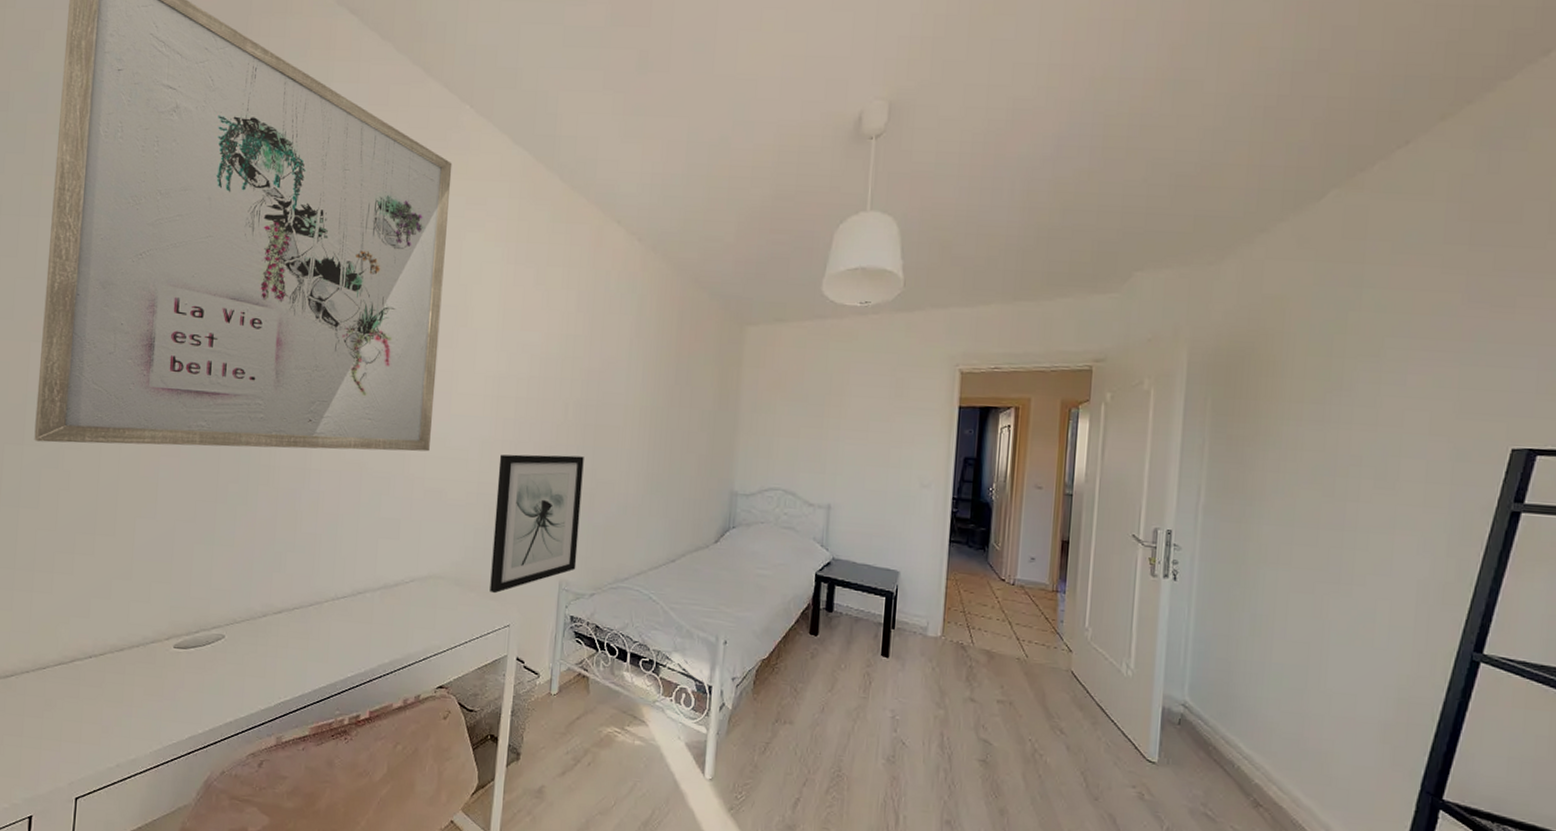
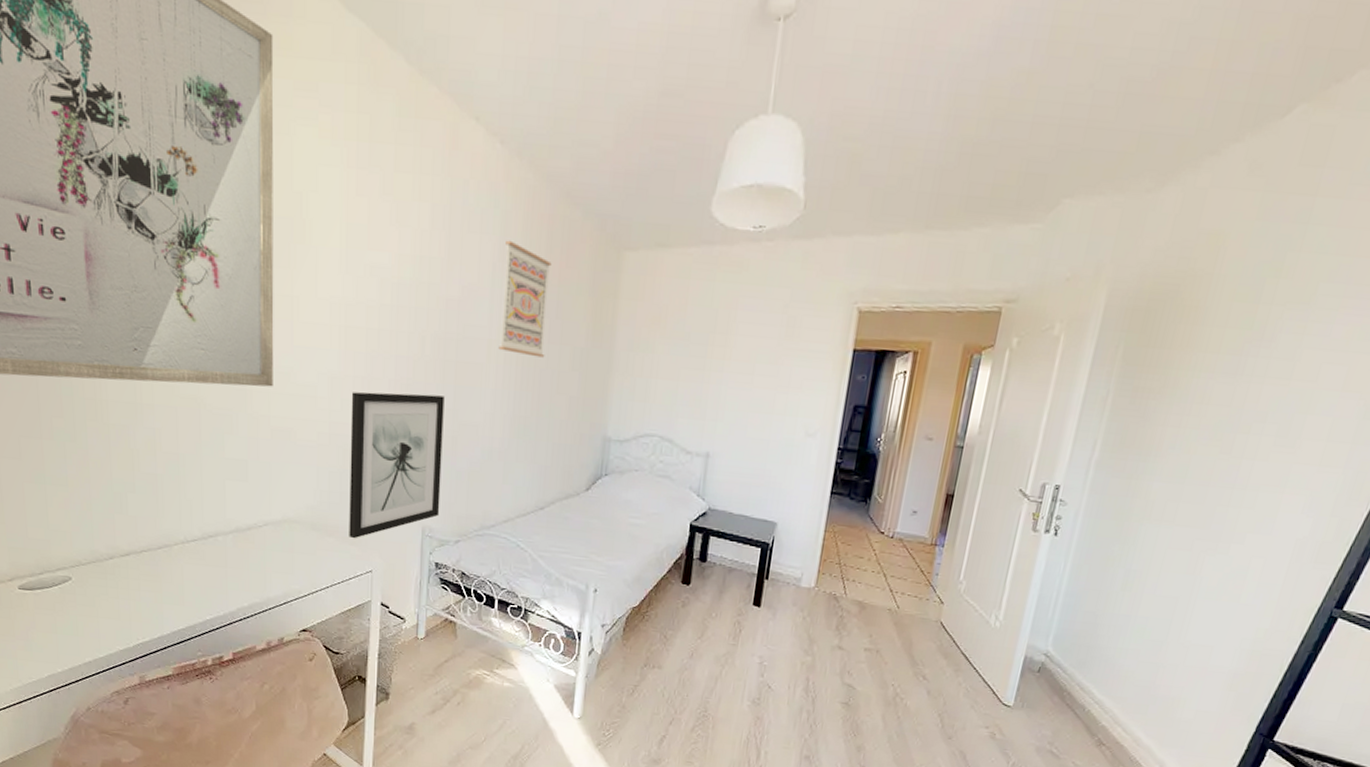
wall art: none [634,319,682,420] -> present [498,240,552,358]

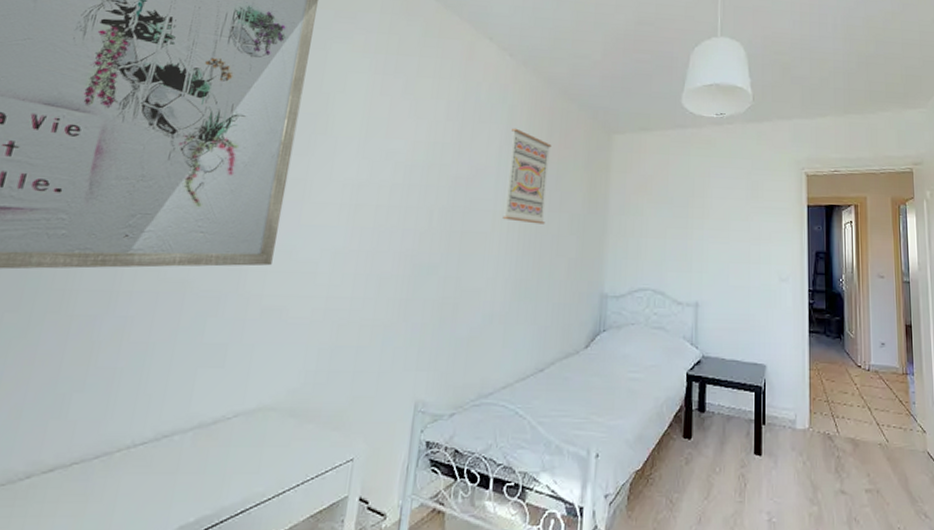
wall art: present [349,392,445,539] -> none [331,264,448,423]

